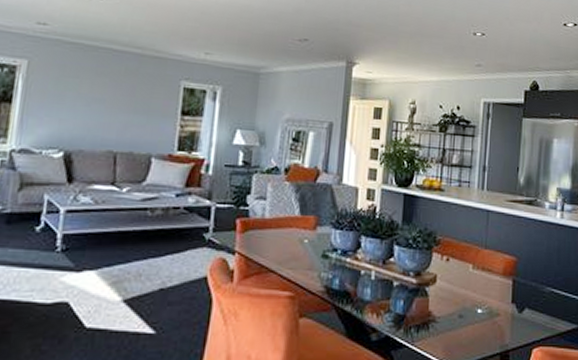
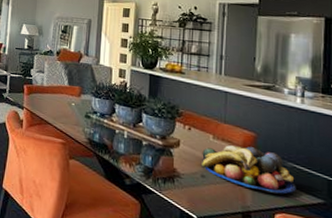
fruit bowl: none [460,274,553,325] -> present [202,145,296,194]

